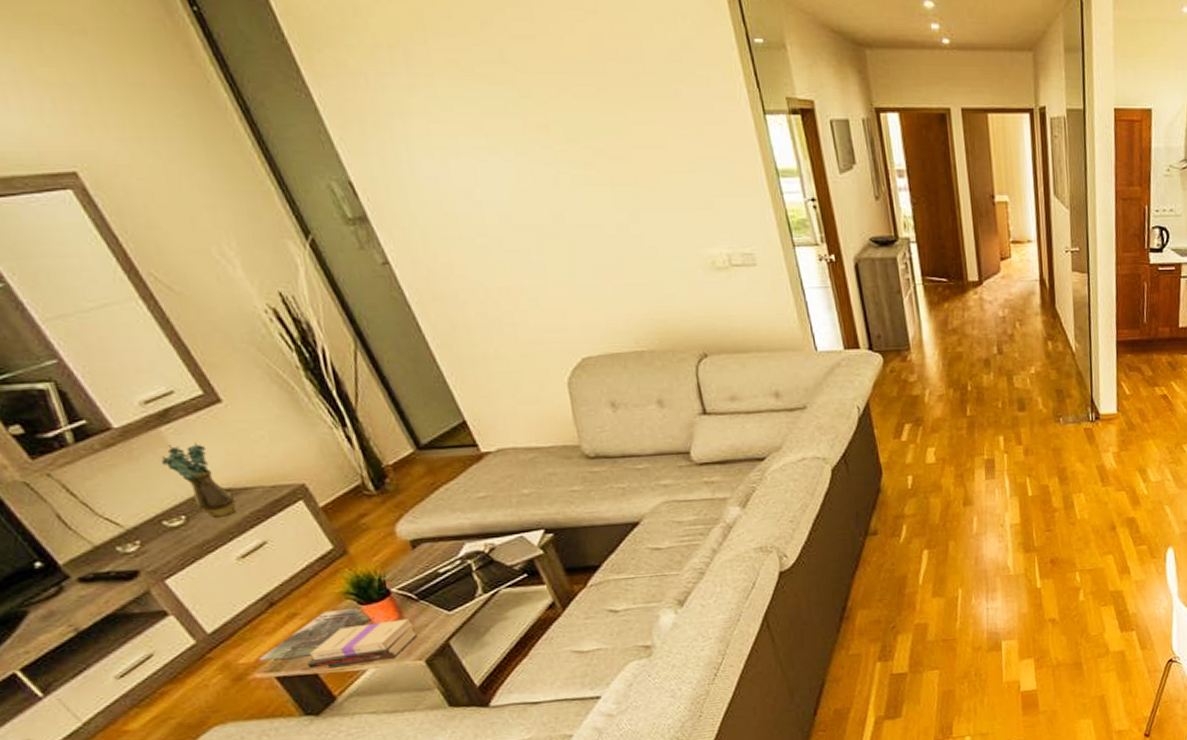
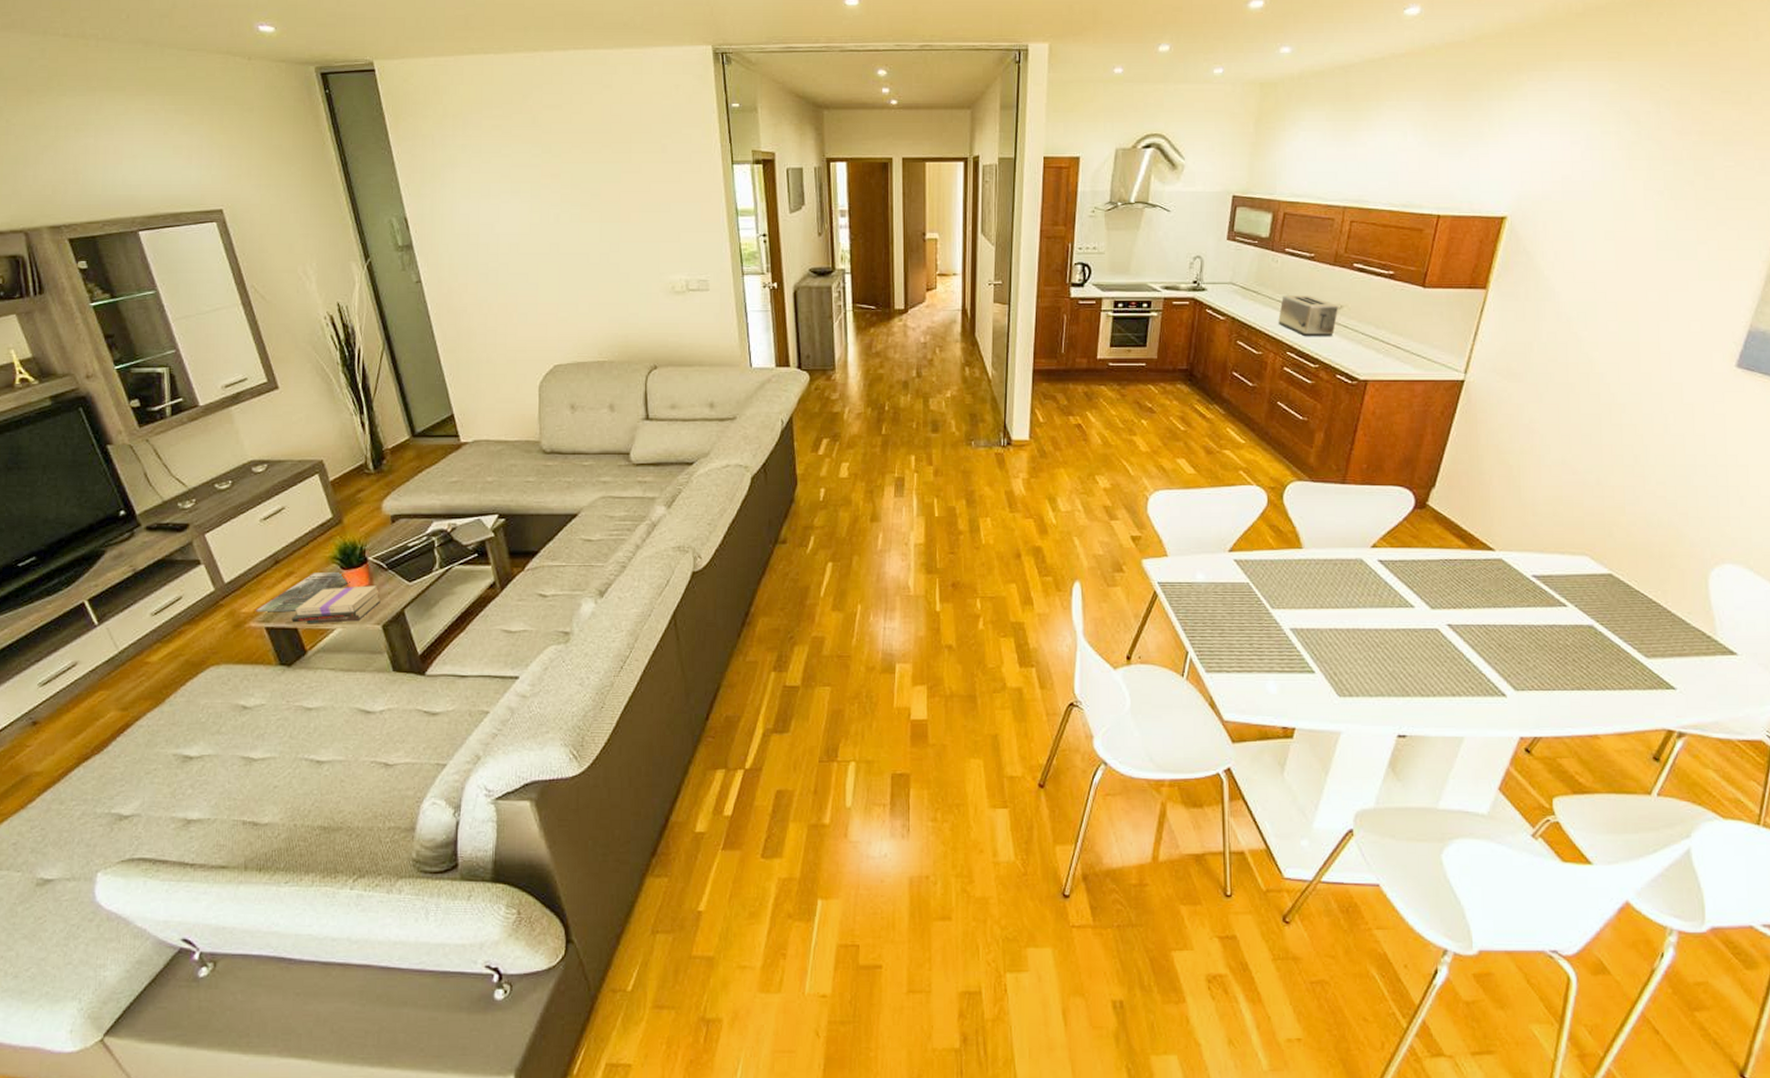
vase: present [161,442,237,518] -> none [226,420,270,484]

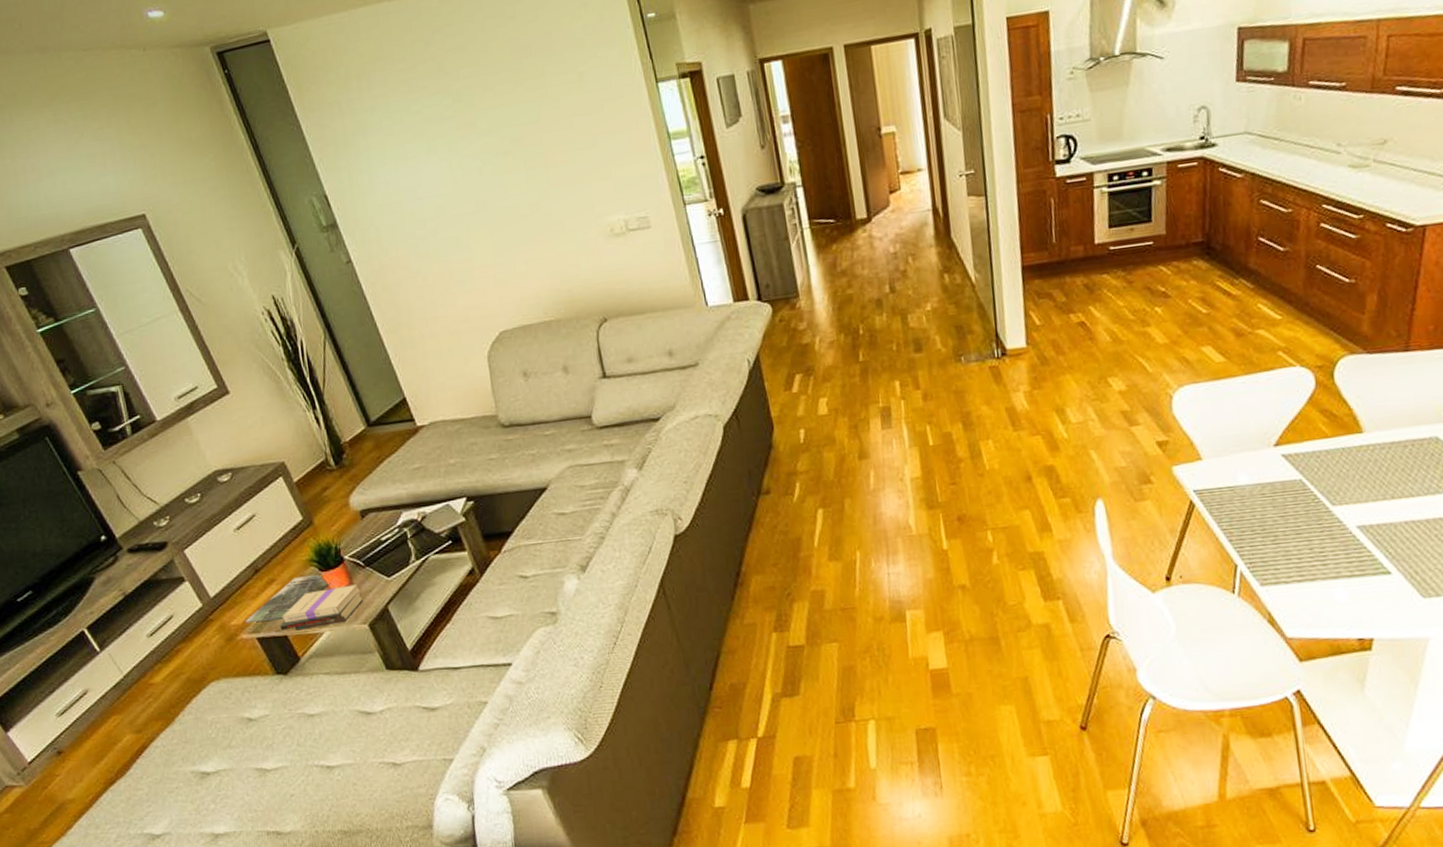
toaster: present [1278,295,1339,336] -> none [1308,133,1383,183]

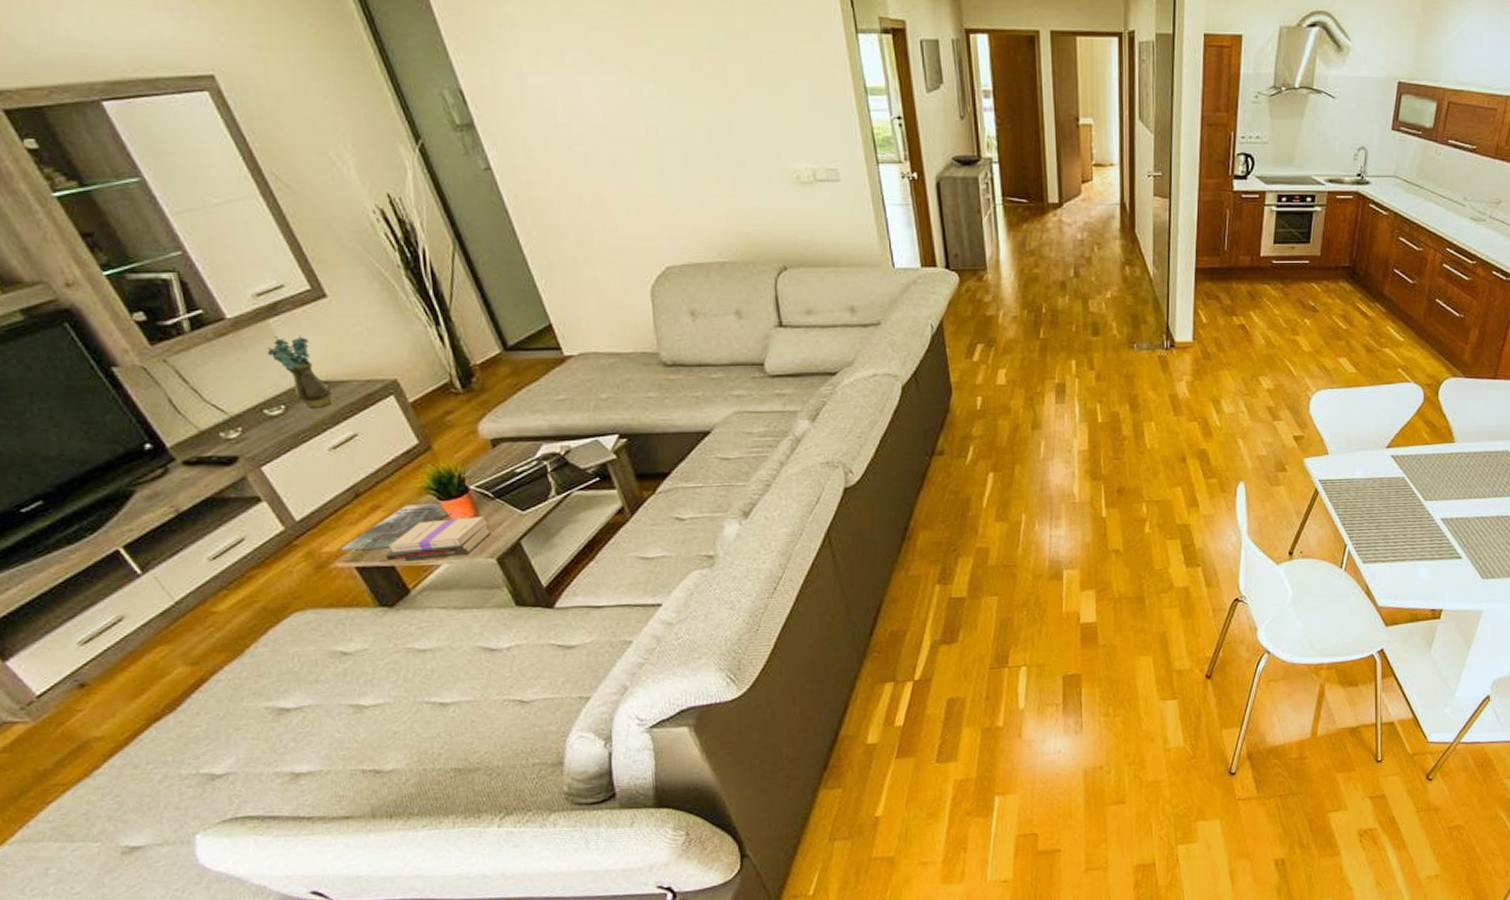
vase: none [187,429,236,494] -> present [267,335,333,408]

